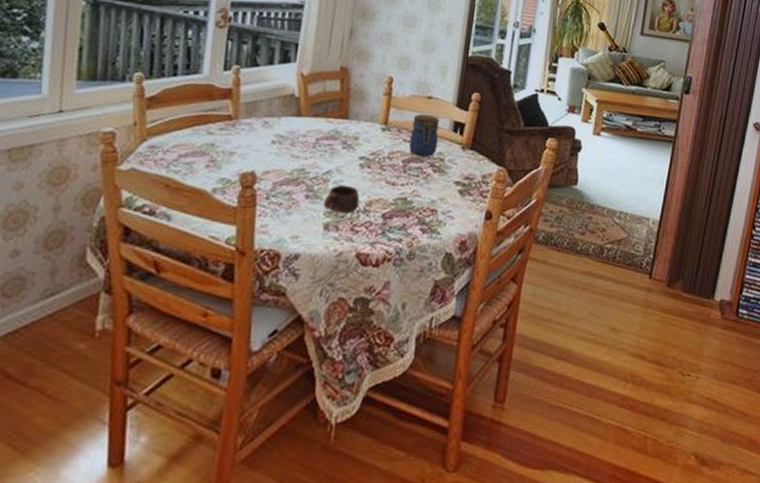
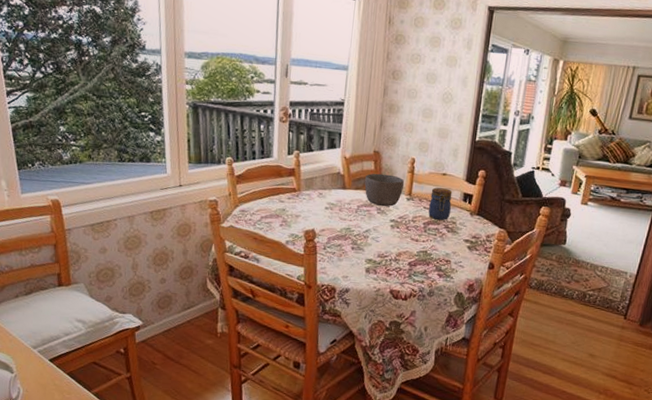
cup: present [323,184,360,214] -> none [364,240,392,261]
bowl: none [326,95,379,140] -> present [364,173,405,207]

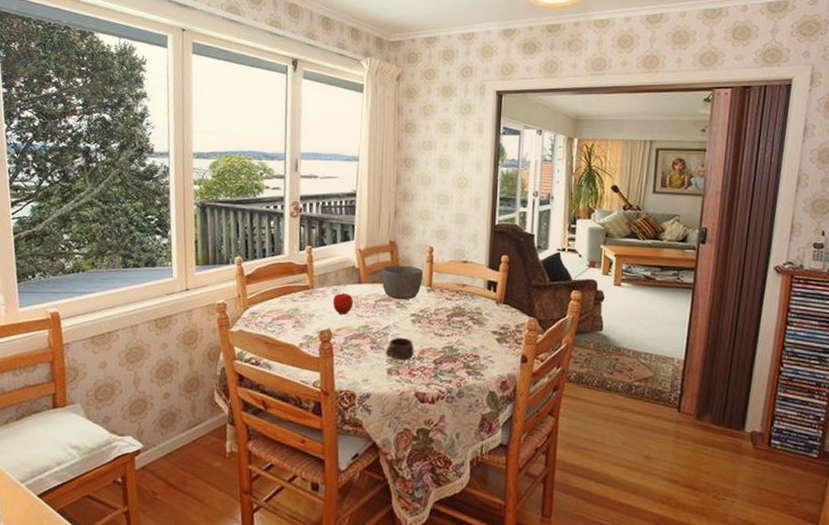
fruit: none [318,196,338,218] -> present [333,292,354,316]
cup: none [364,240,392,261] -> present [385,337,414,361]
jar: present [428,187,453,220] -> none [451,276,475,311]

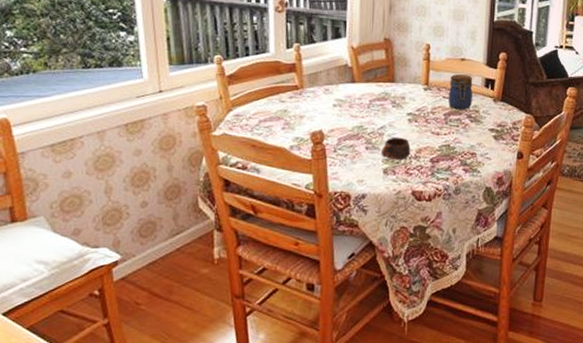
fruit: present [333,292,354,316] -> none [325,92,347,116]
bowl: present [381,265,424,300] -> none [376,63,420,99]
jar: none [451,276,475,311] -> present [449,74,473,109]

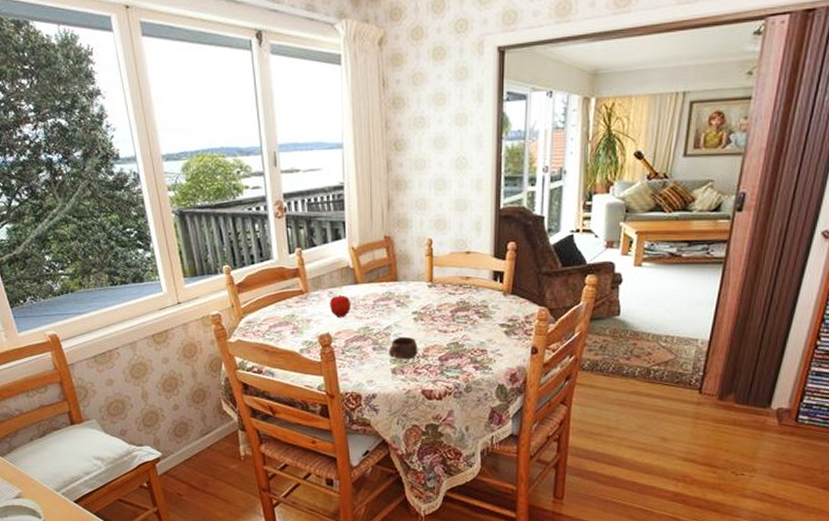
fruit: none [325,92,347,116] -> present [330,294,351,318]
jar: present [449,74,473,109] -> none [455,268,480,305]

